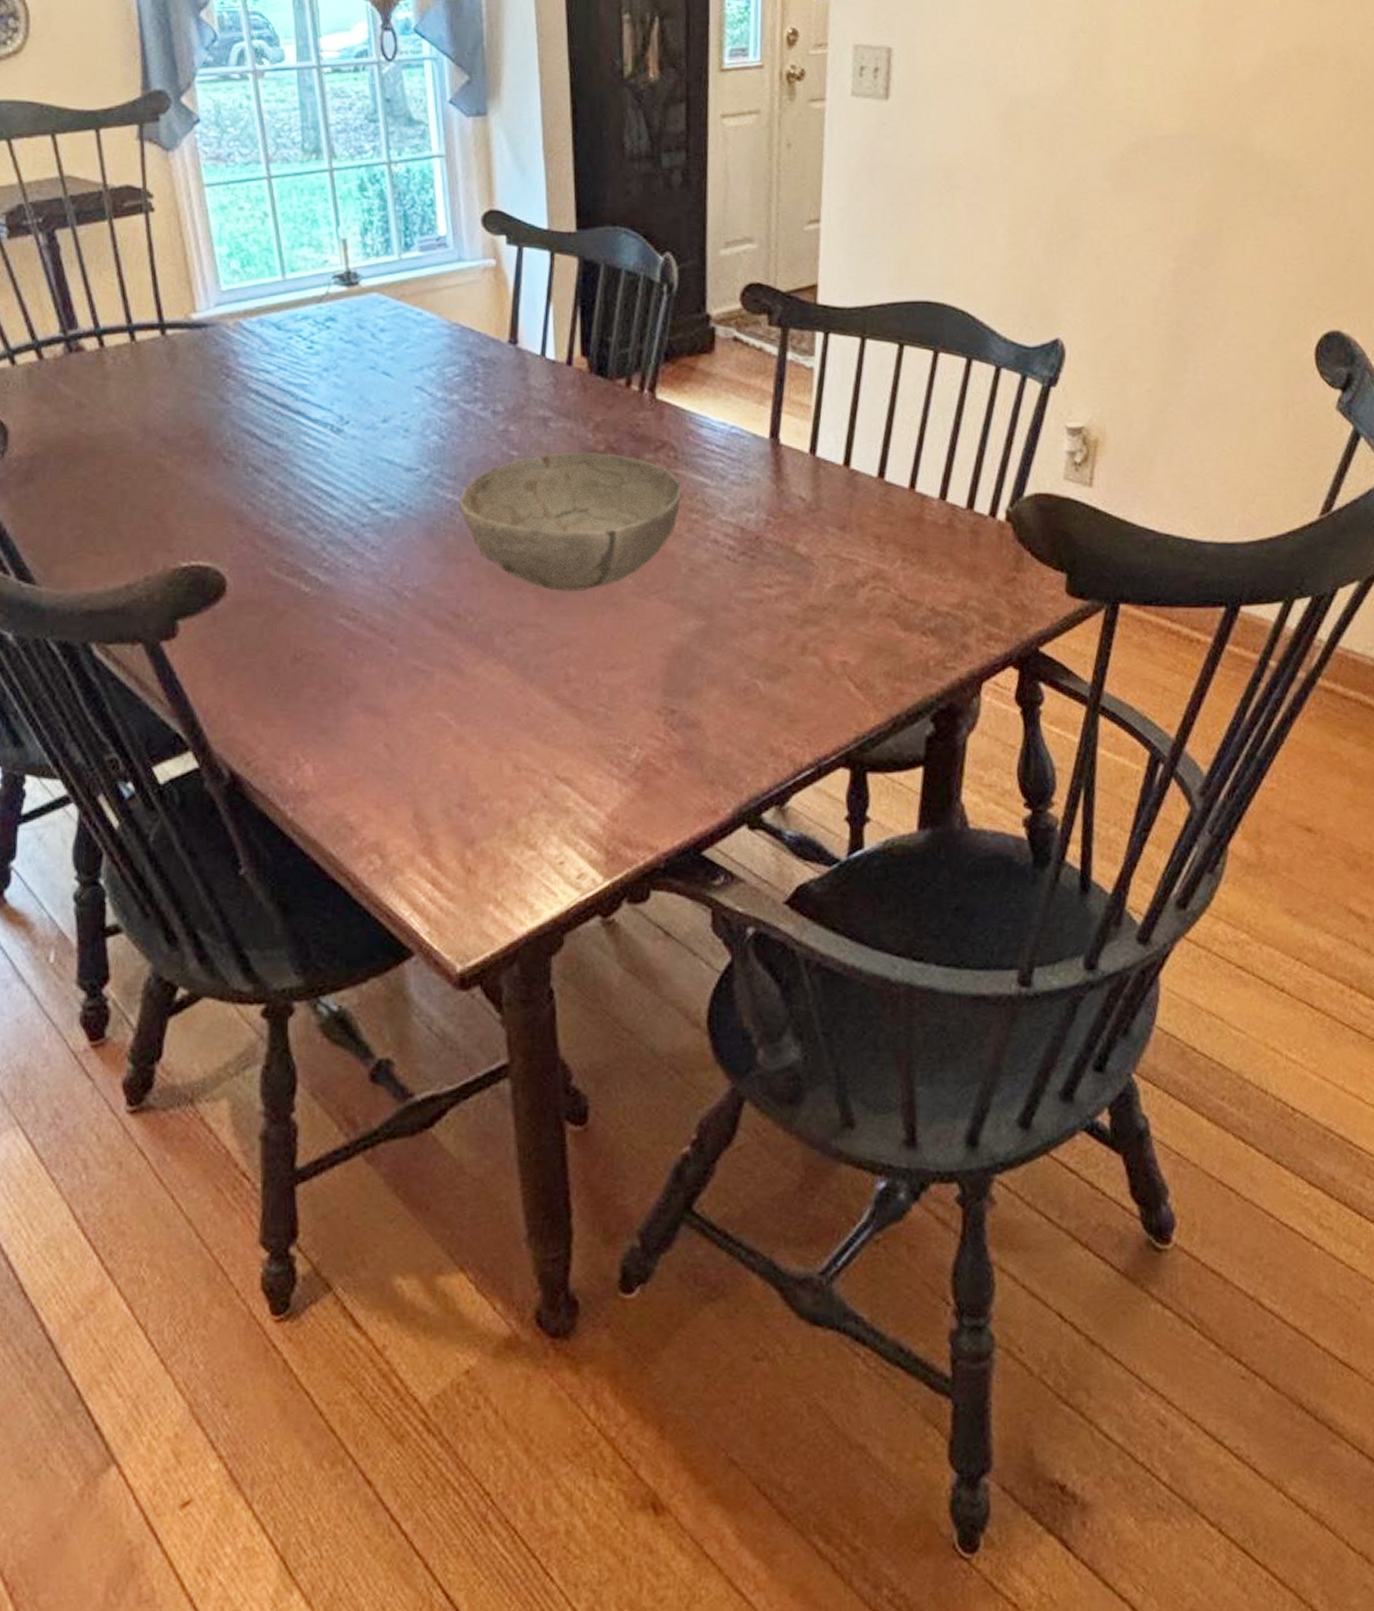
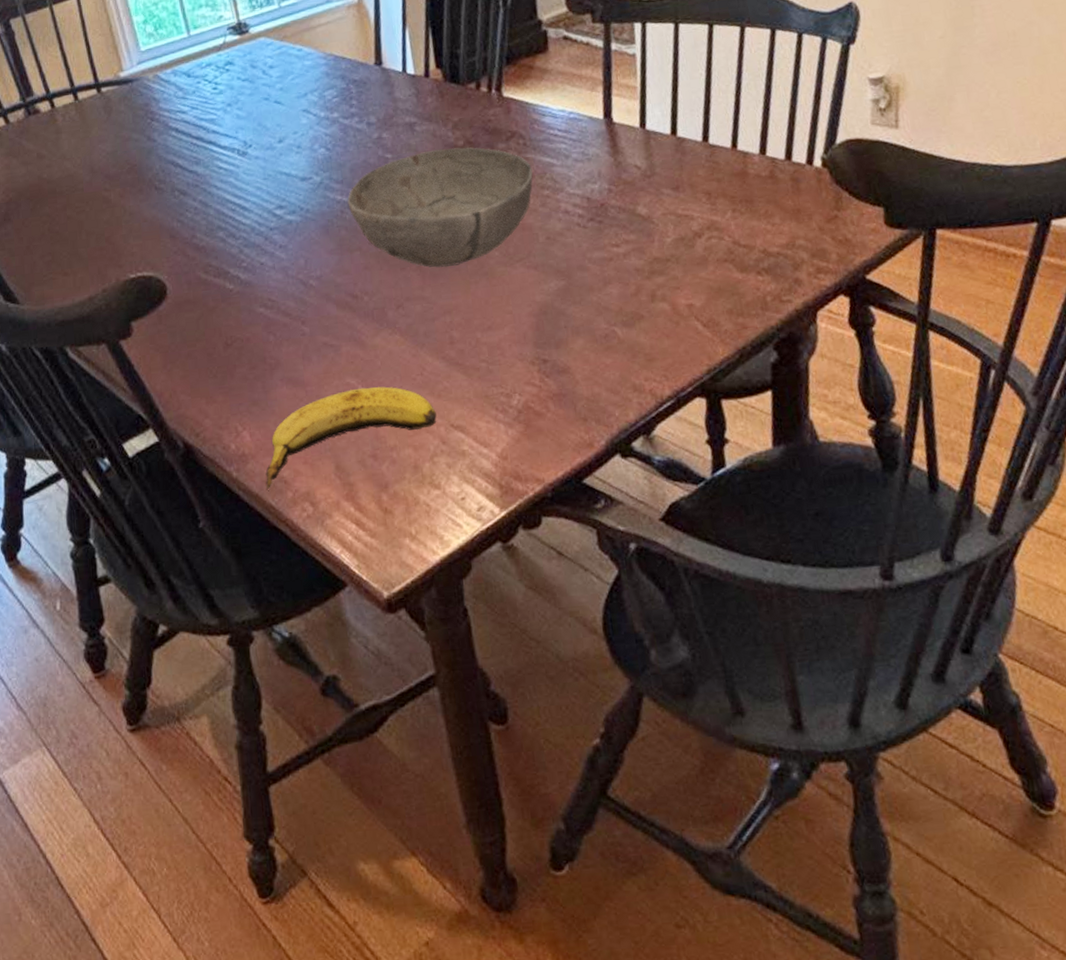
banana: none [327,724,540,838] -> present [265,386,437,491]

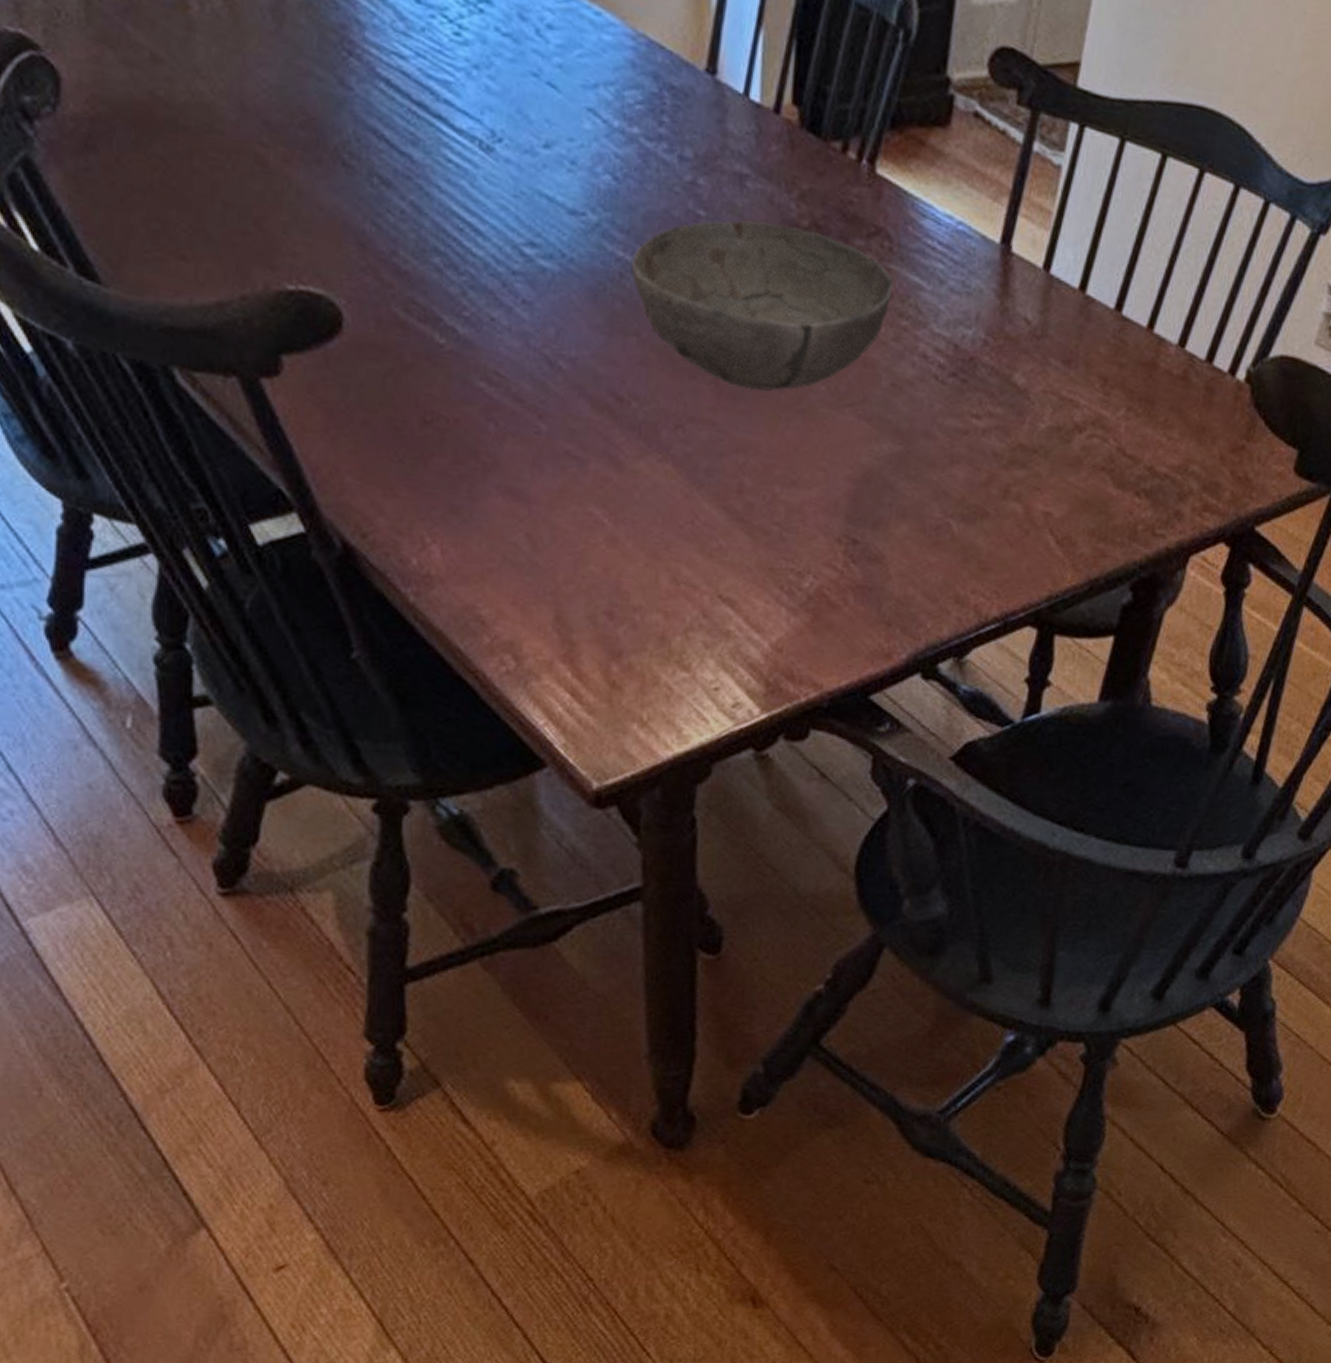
banana: present [265,386,437,491] -> none [455,521,702,630]

